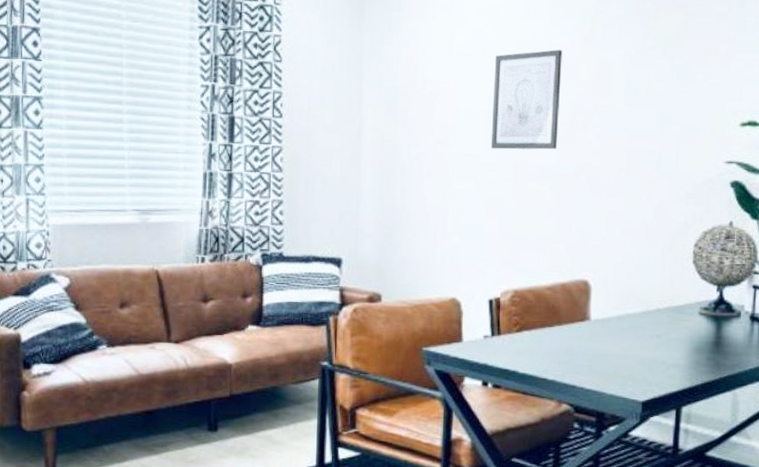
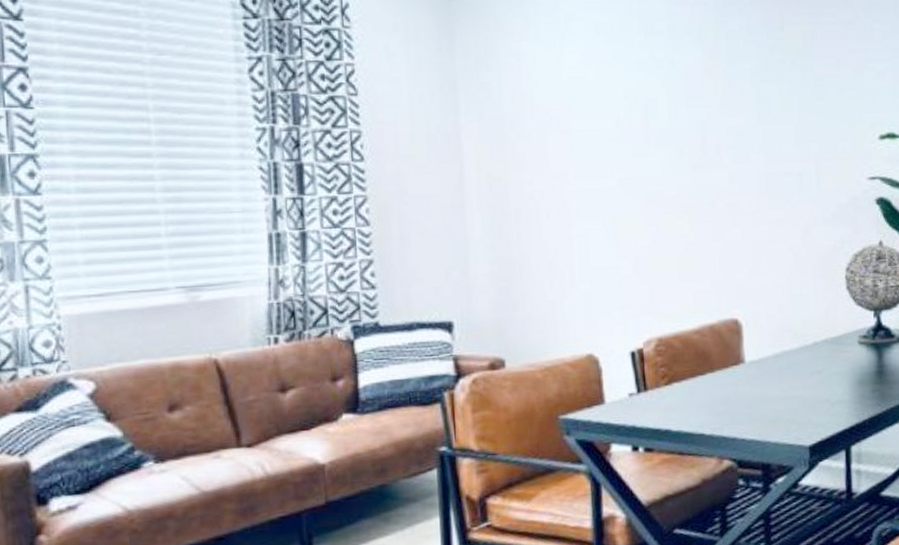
wall art: present [490,49,562,150] -> none [611,67,690,181]

